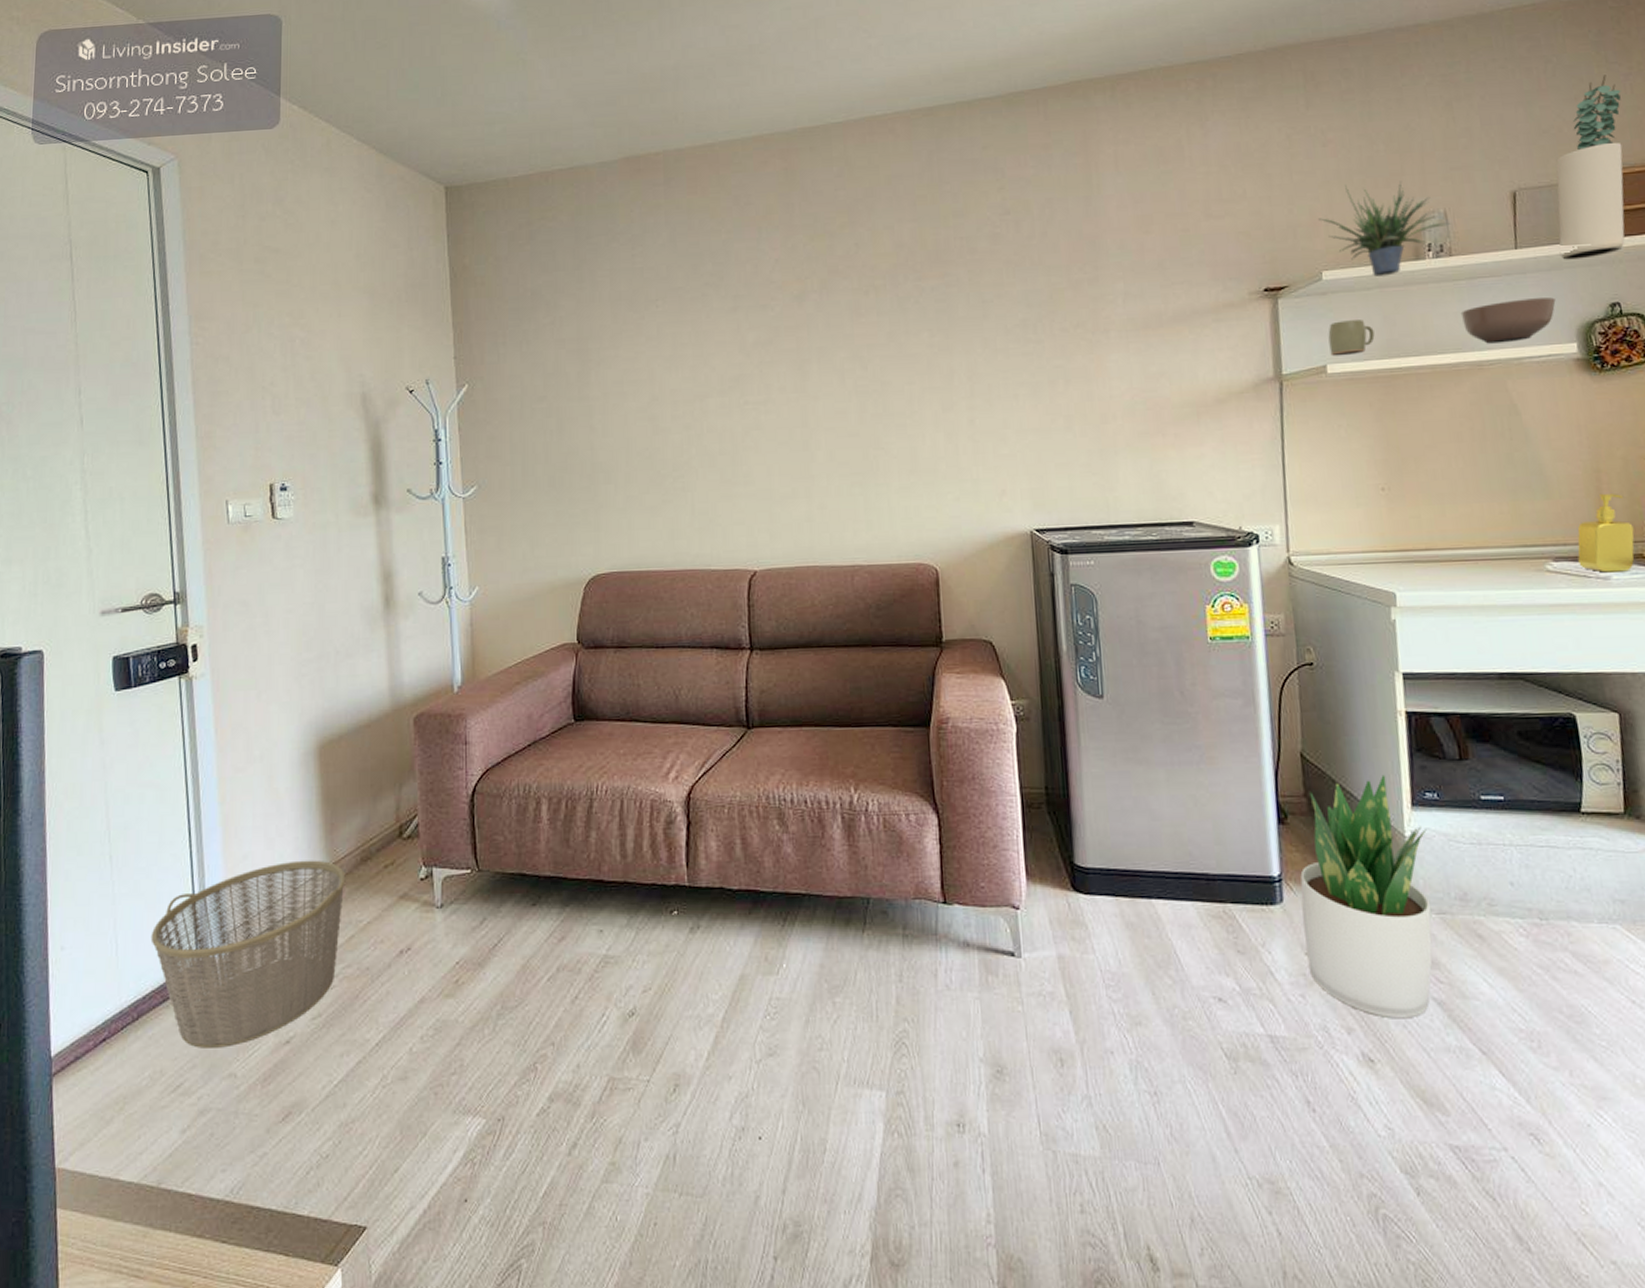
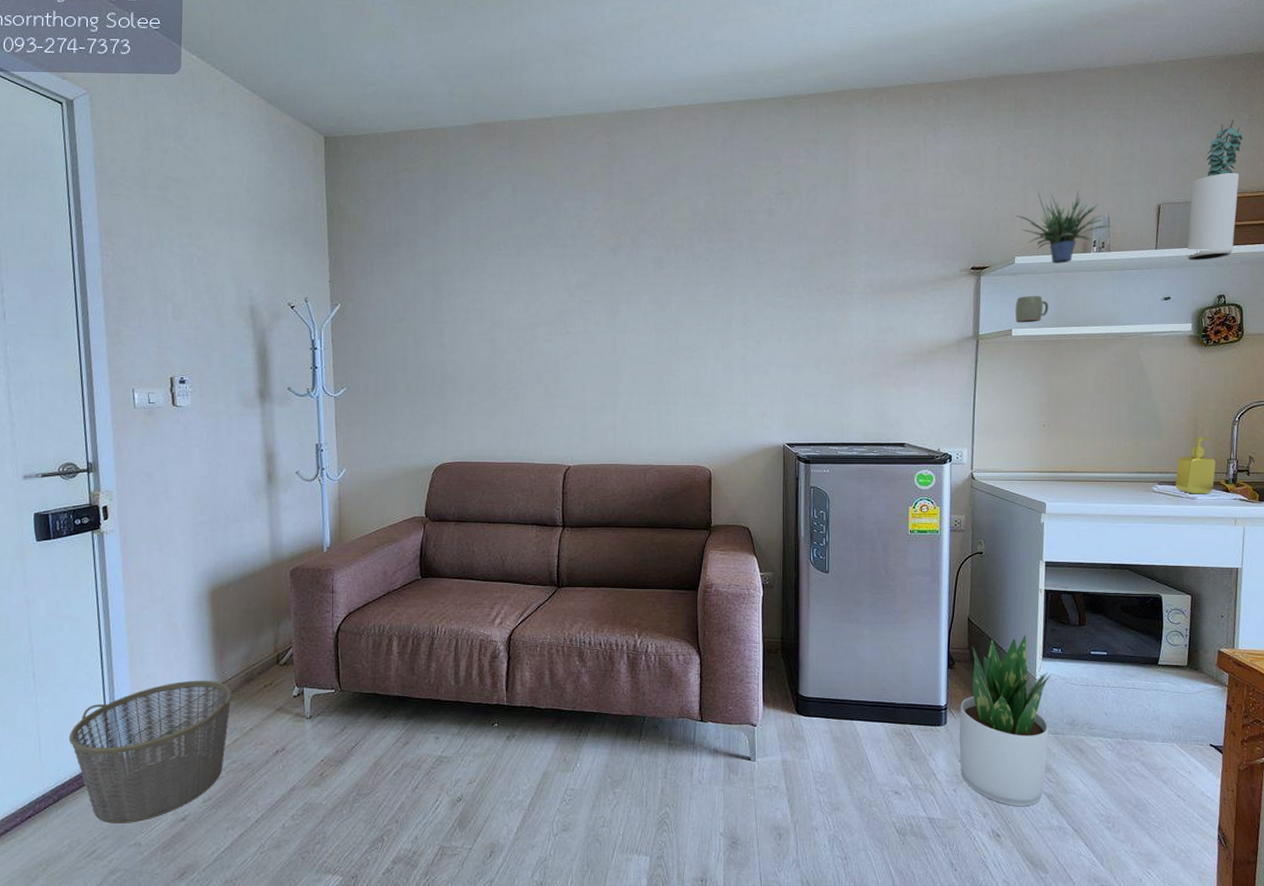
bowl: present [1460,297,1556,344] -> none [1112,288,1180,320]

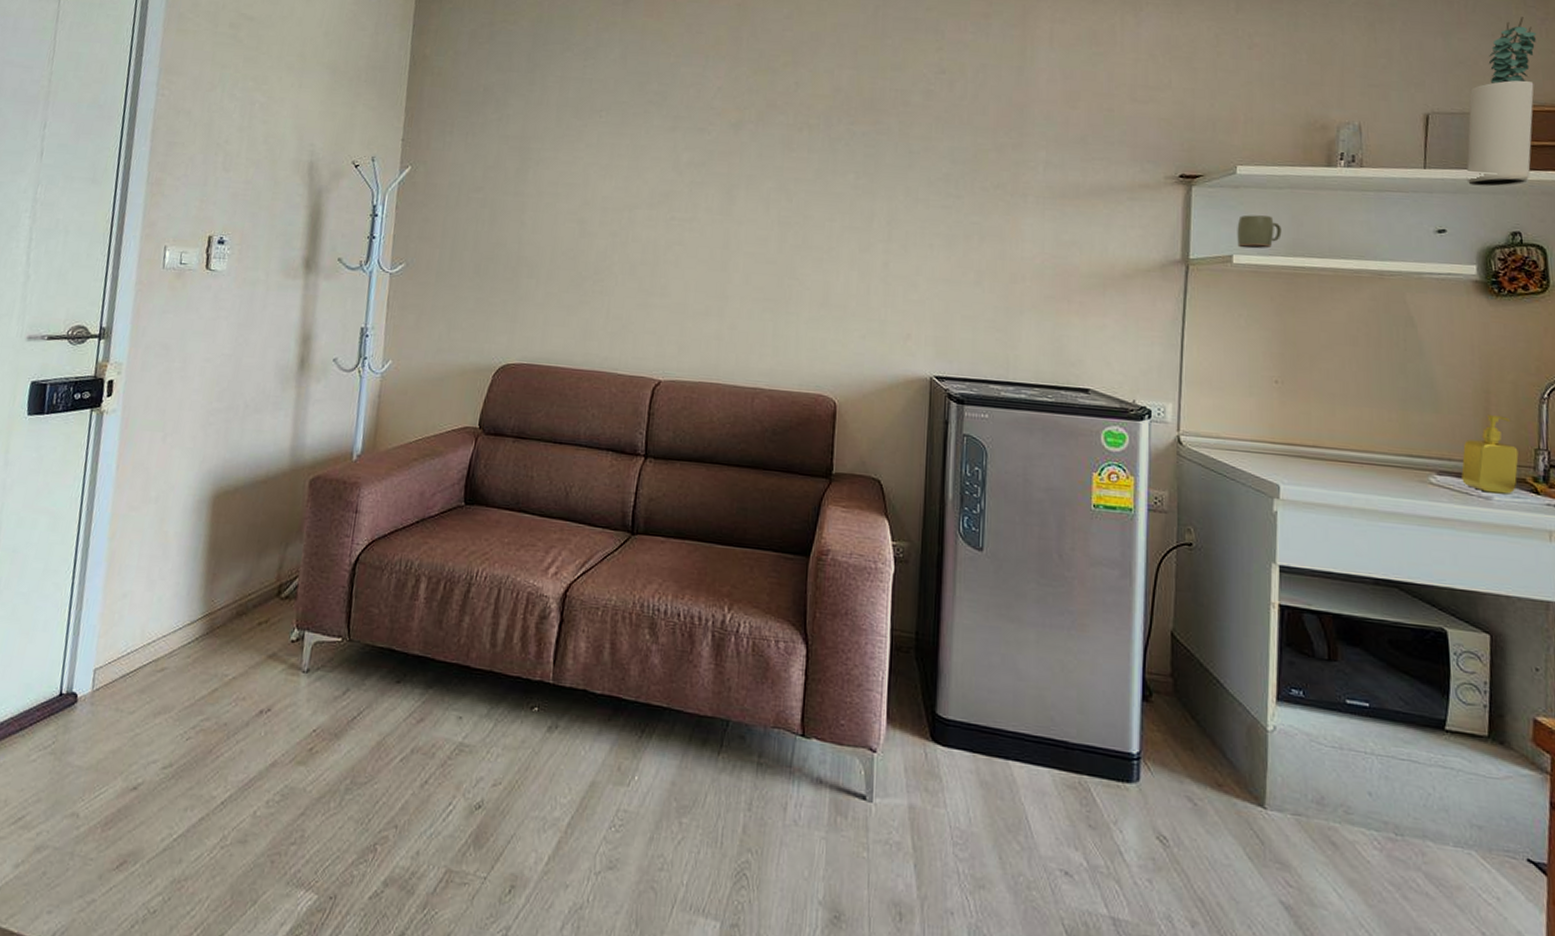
basket: present [68,680,232,824] -> none [18,606,220,785]
planter: present [959,635,1051,807] -> none [1156,665,1289,920]
potted plant: present [1016,190,1112,264] -> none [1238,87,1364,178]

